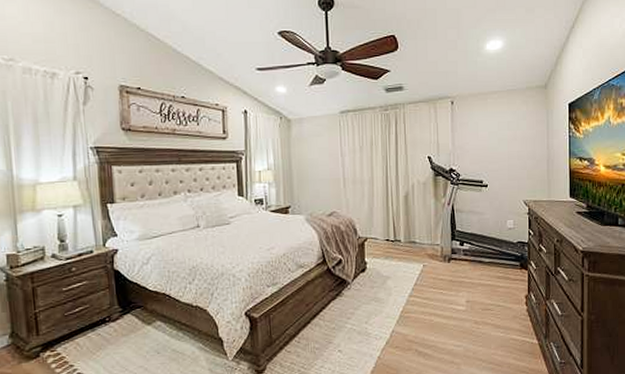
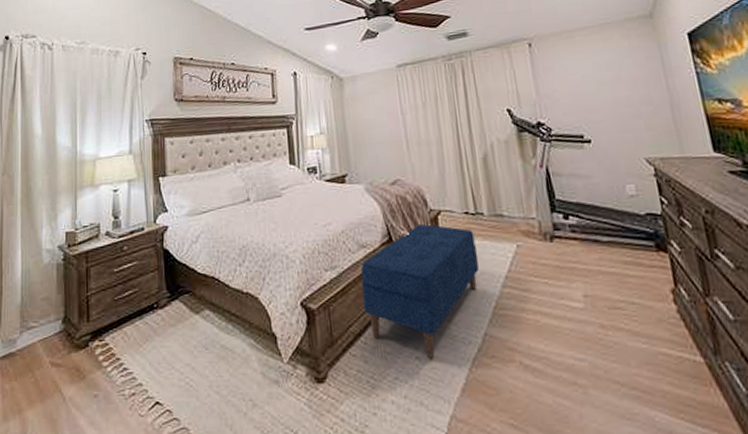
bench: none [298,249,393,352] -> present [360,224,479,359]

